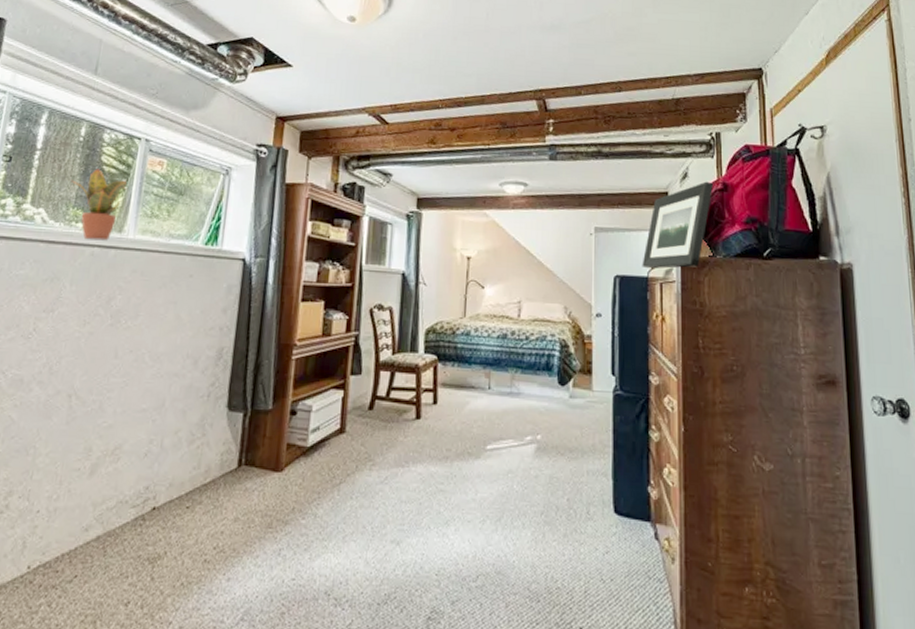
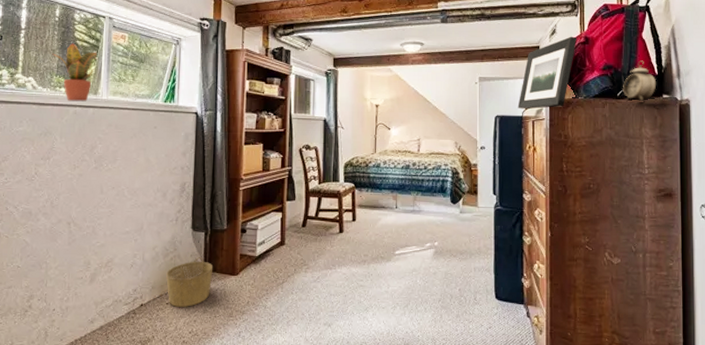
basket: none [189,444,252,514] -> present [166,256,214,308]
alarm clock: none [770,213,812,264] -> present [623,60,657,102]

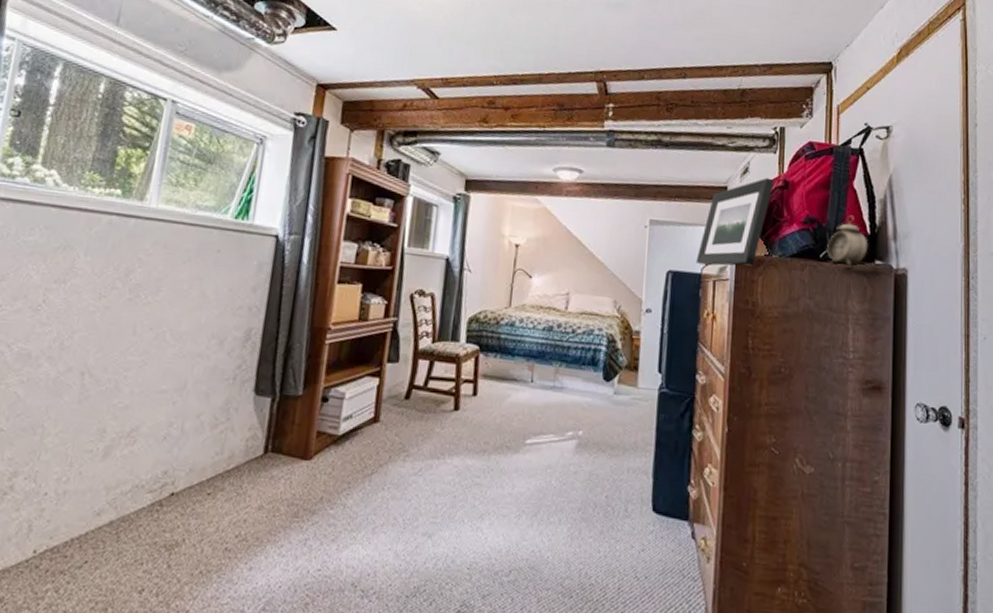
potted plant: present [52,43,99,102] -> none [87,130,152,209]
basket: present [166,256,214,308] -> none [211,430,279,502]

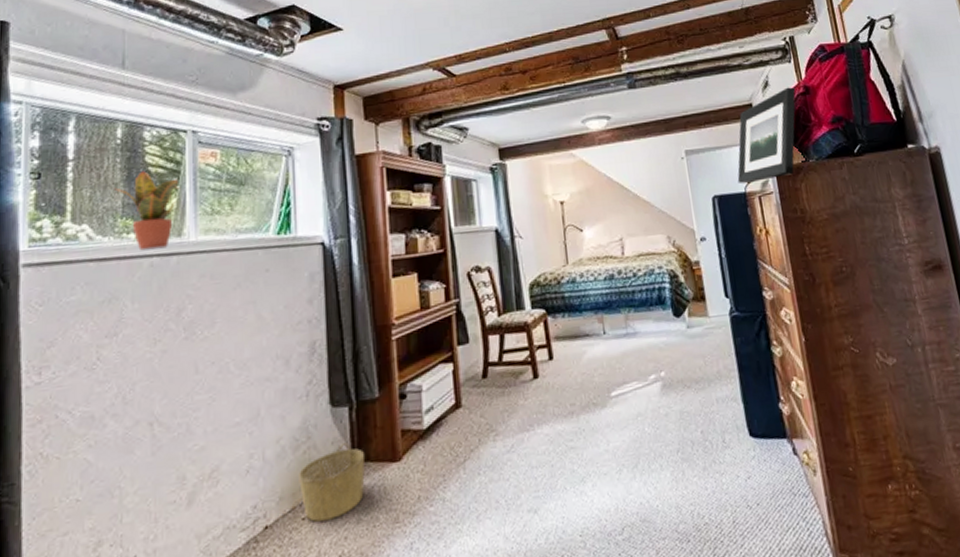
potted plant: none [87,130,152,209] -> present [114,171,181,251]
basket: none [211,430,279,502] -> present [299,442,366,523]
alarm clock: present [827,215,869,267] -> none [859,106,898,159]

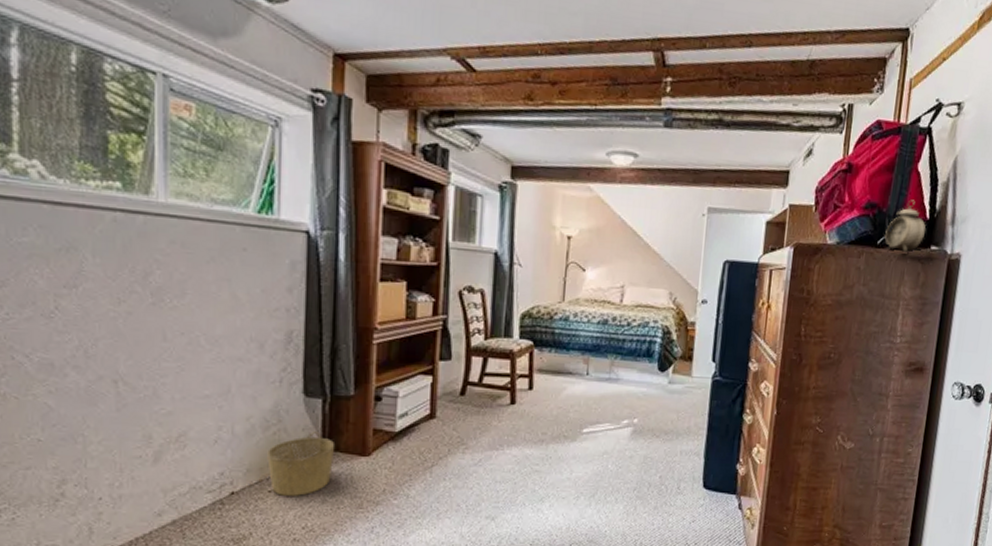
potted plant: present [114,171,181,251] -> none [69,110,149,204]
picture frame: present [737,87,796,185] -> none [753,160,839,255]
alarm clock: none [859,106,898,159] -> present [885,199,926,253]

